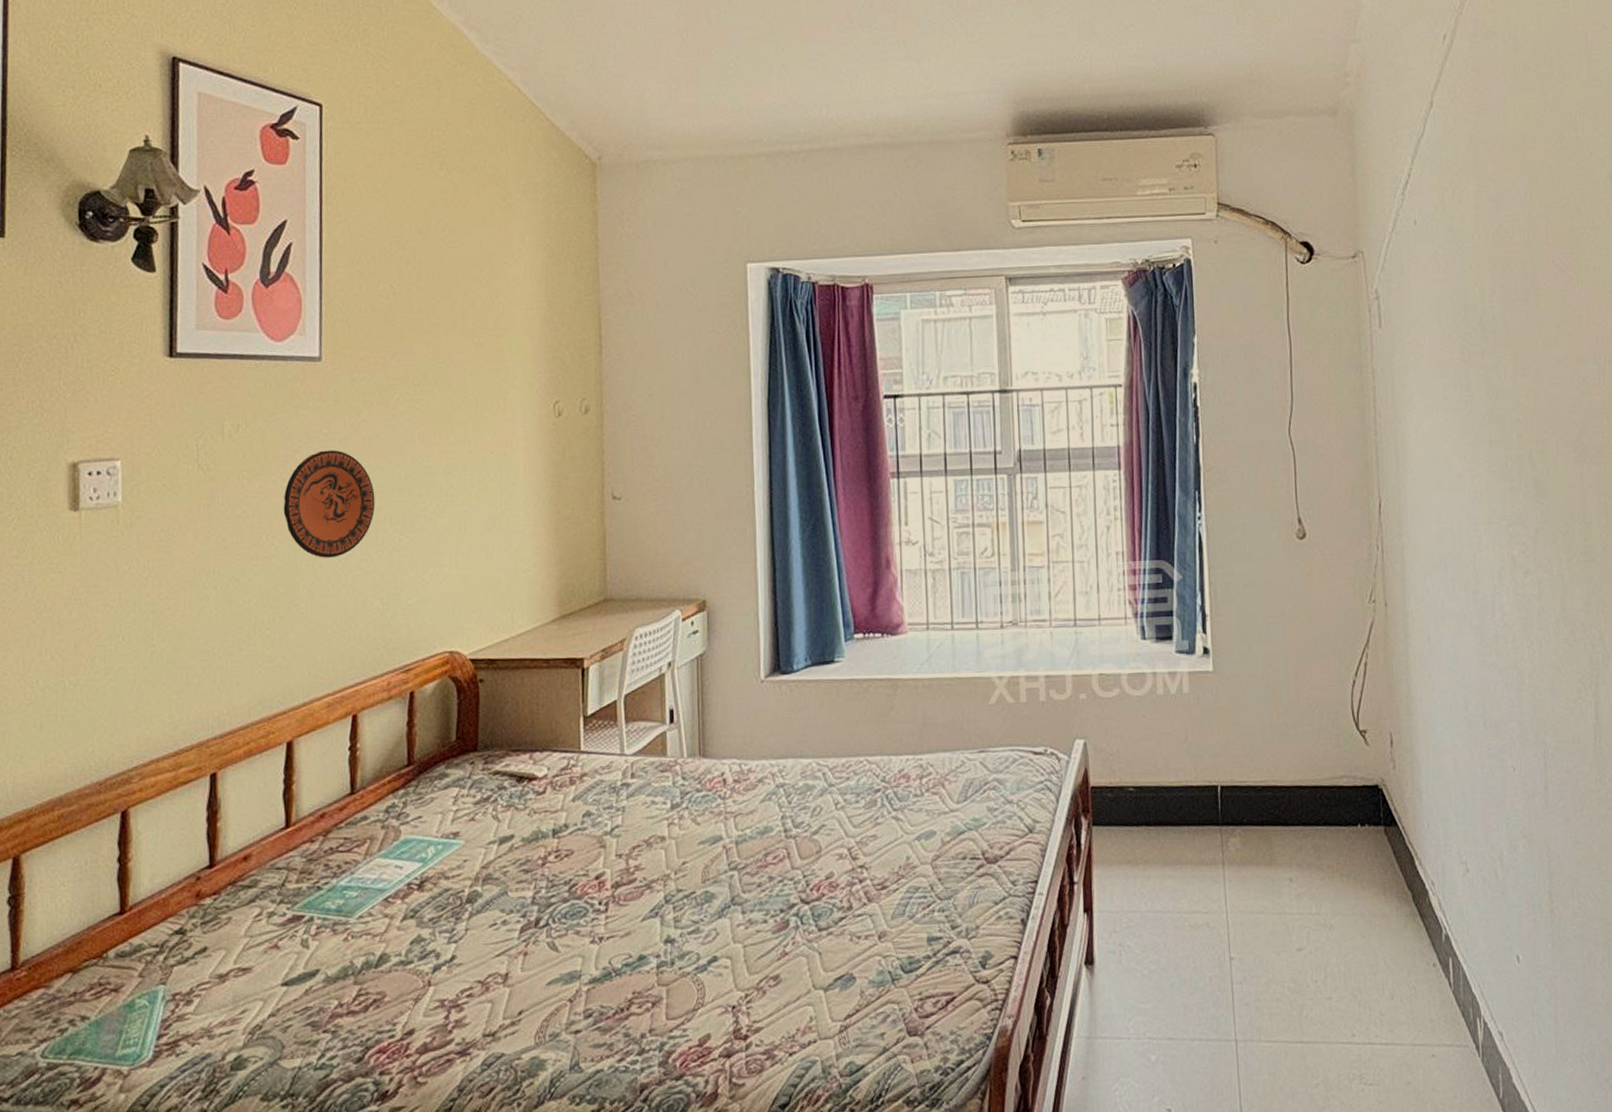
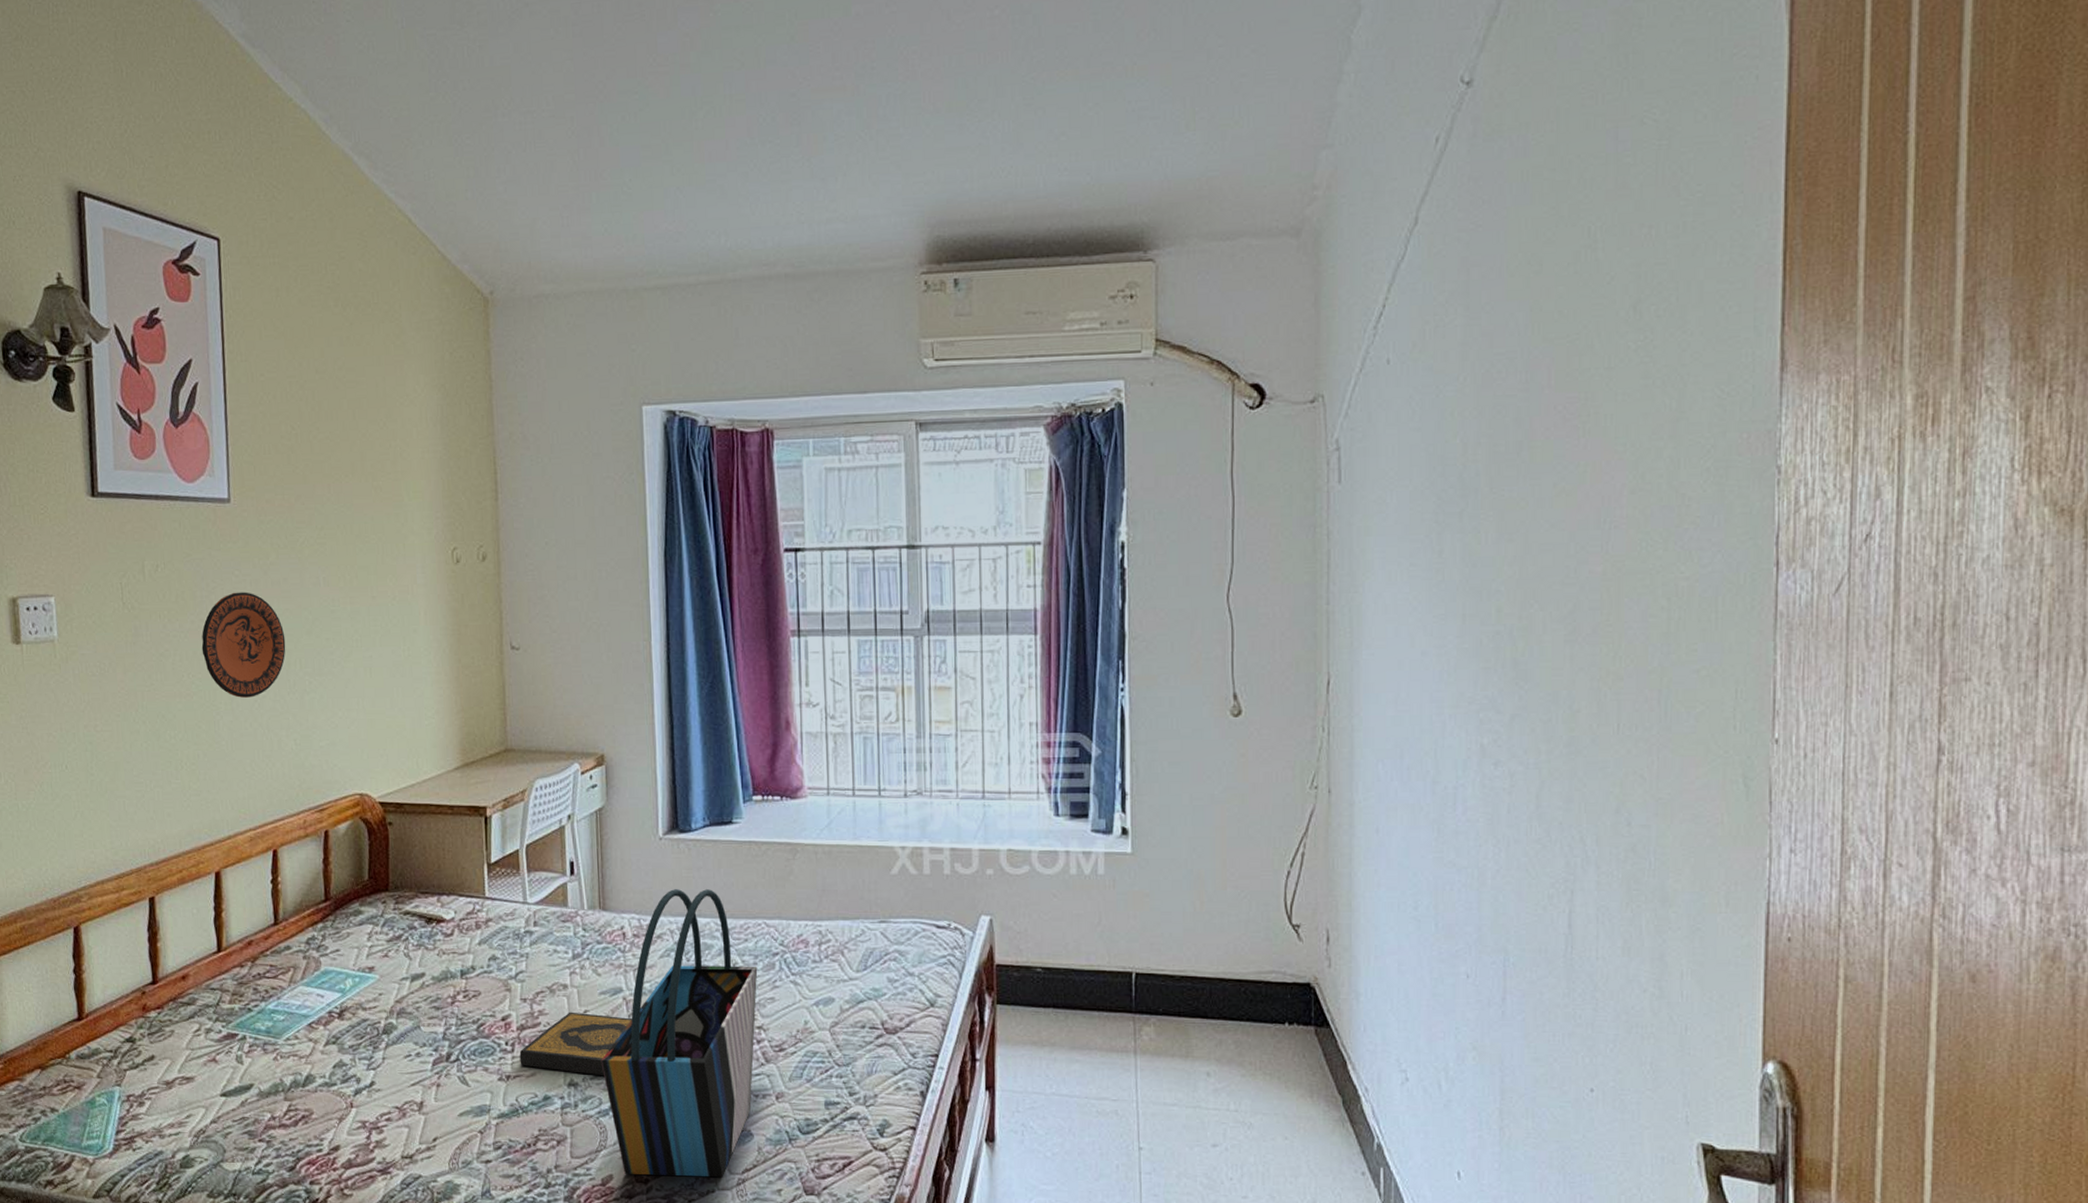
hardback book: none [613,864,732,929] -> present [519,1011,632,1075]
tote bag: none [699,729,860,1032] -> present [601,889,758,1178]

